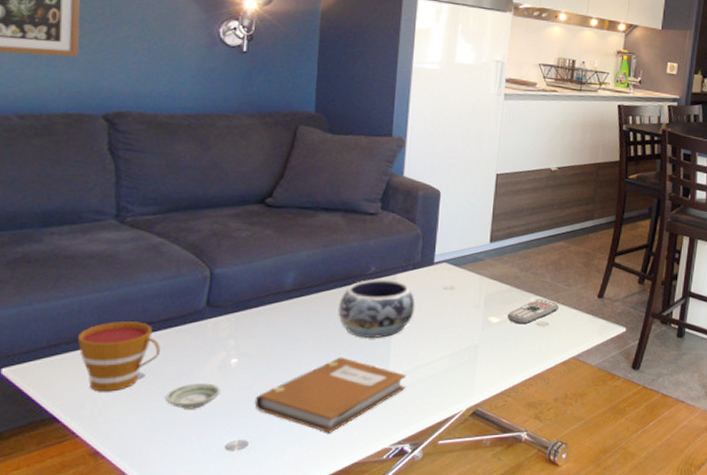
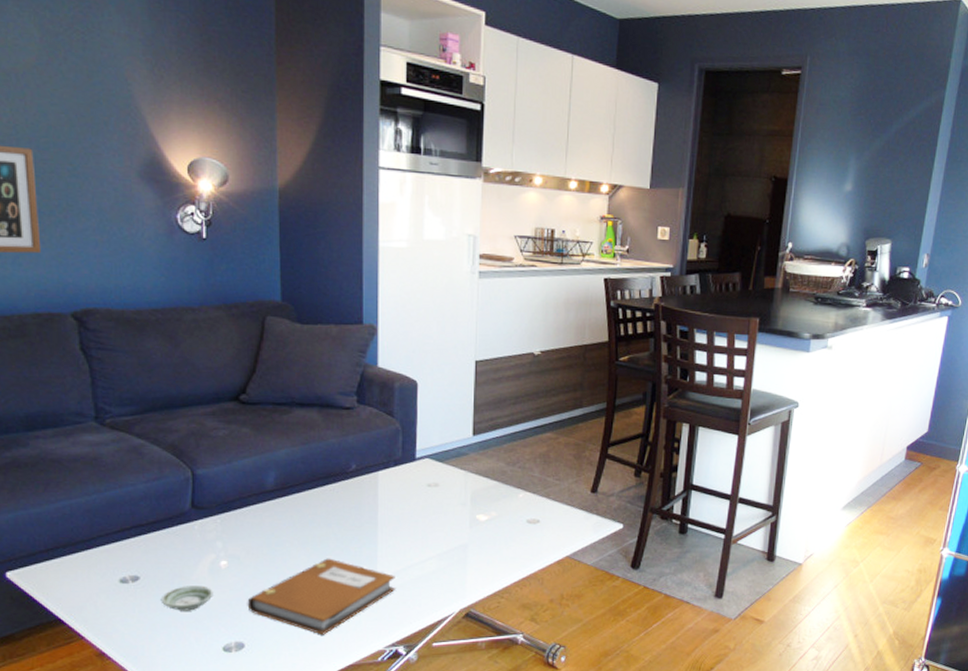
cup: present [78,321,160,392] -> none [73,525,152,595]
decorative bowl: present [338,279,415,338] -> none [322,477,399,538]
remote control: present [507,299,559,324] -> none [496,495,550,522]

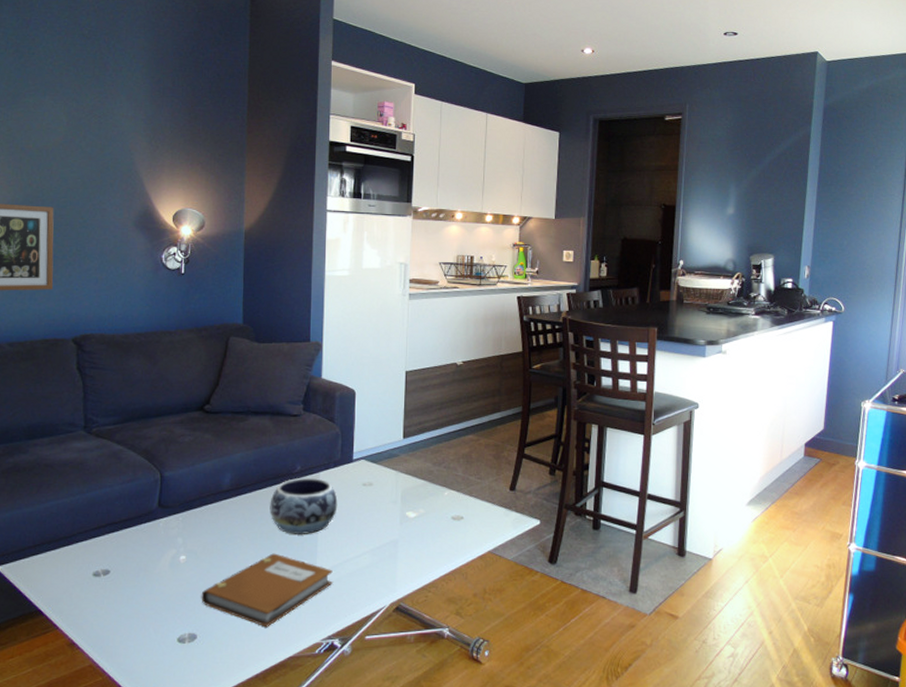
saucer: present [160,585,213,611] -> none [126,579,172,603]
decorative bowl: none [322,477,399,538] -> present [269,477,338,534]

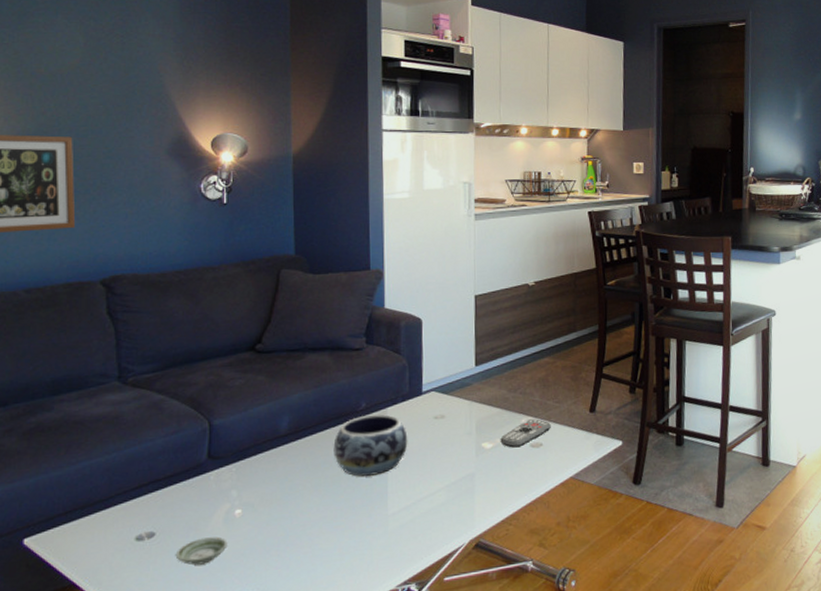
saucer: none [126,579,172,603] -> present [175,537,228,565]
notebook: present [201,553,333,628] -> none [261,498,406,579]
remote control: none [423,493,472,519] -> present [500,419,551,448]

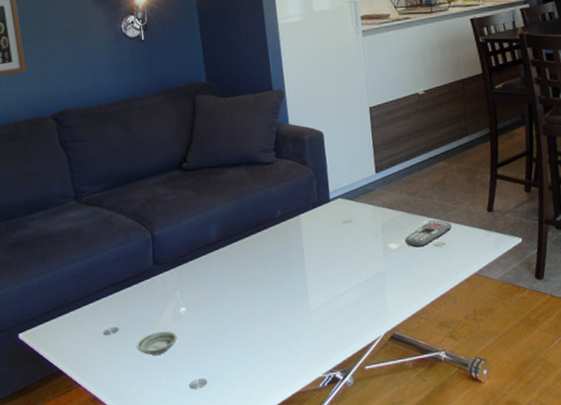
decorative bowl: present [333,414,408,476] -> none [256,220,322,277]

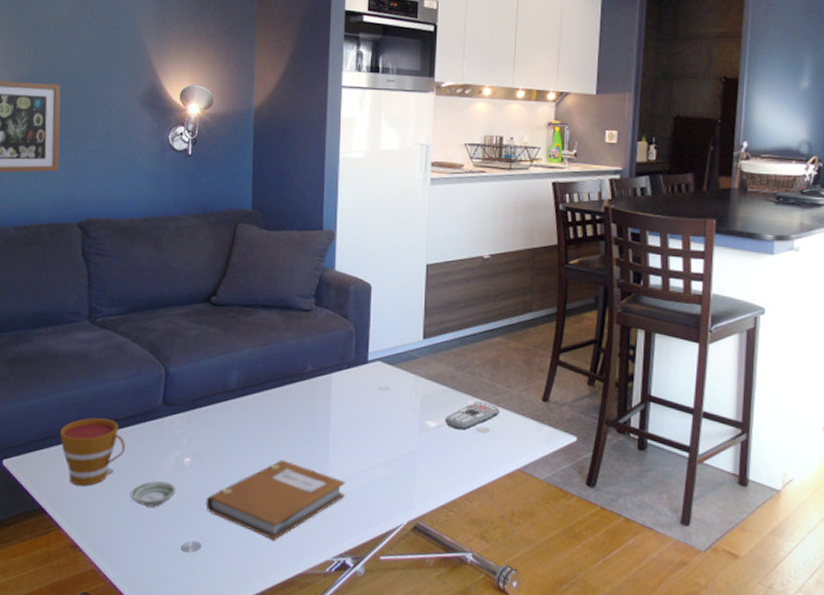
cup: none [66,284,126,347] -> present [60,418,125,486]
notebook: none [205,296,327,367] -> present [206,460,345,540]

